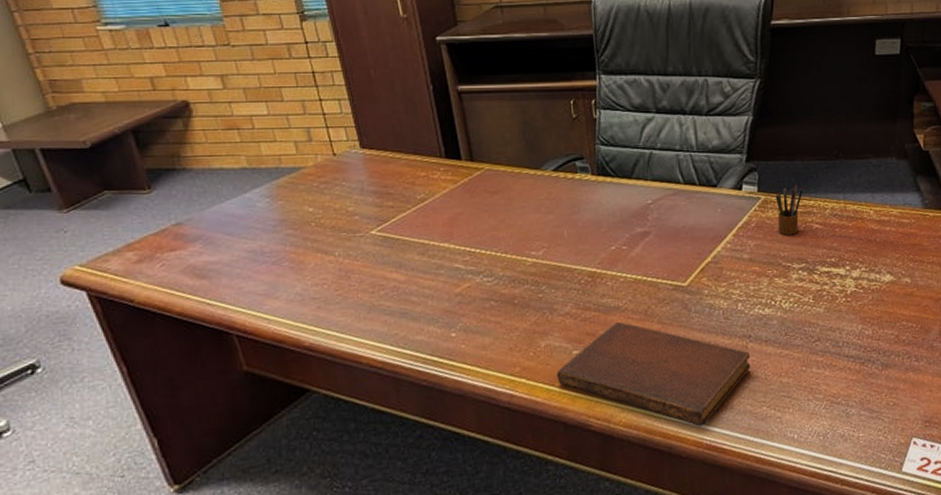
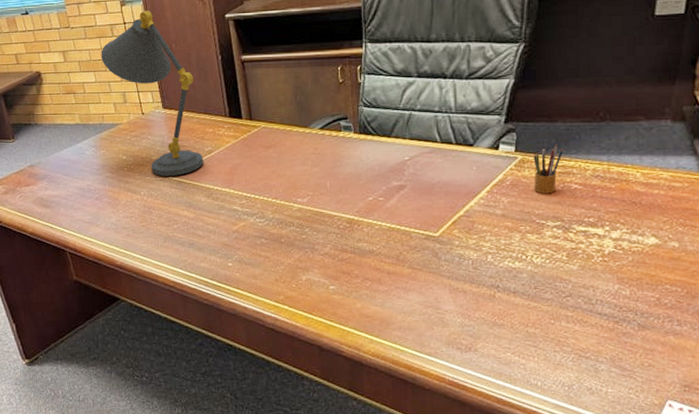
desk lamp: none [275,27,416,231] -> present [101,10,204,176]
notebook: present [556,322,751,427] -> none [315,265,498,364]

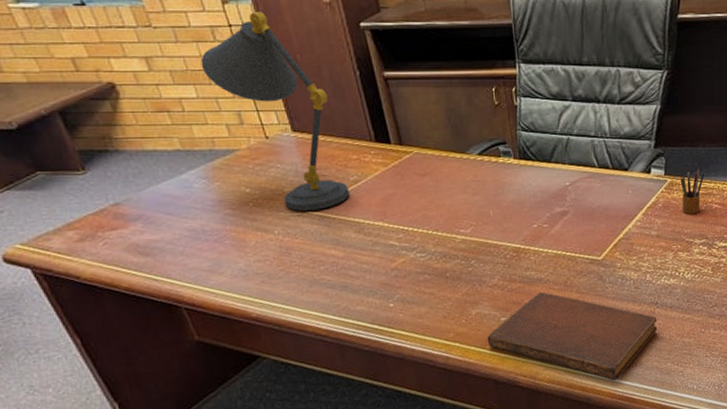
notebook: none [315,265,498,364] -> present [487,292,658,381]

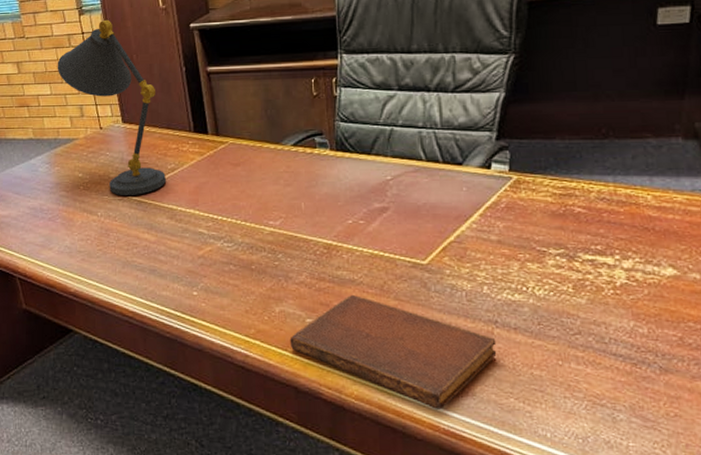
pencil box: present [680,166,705,214] -> none [529,162,564,218]

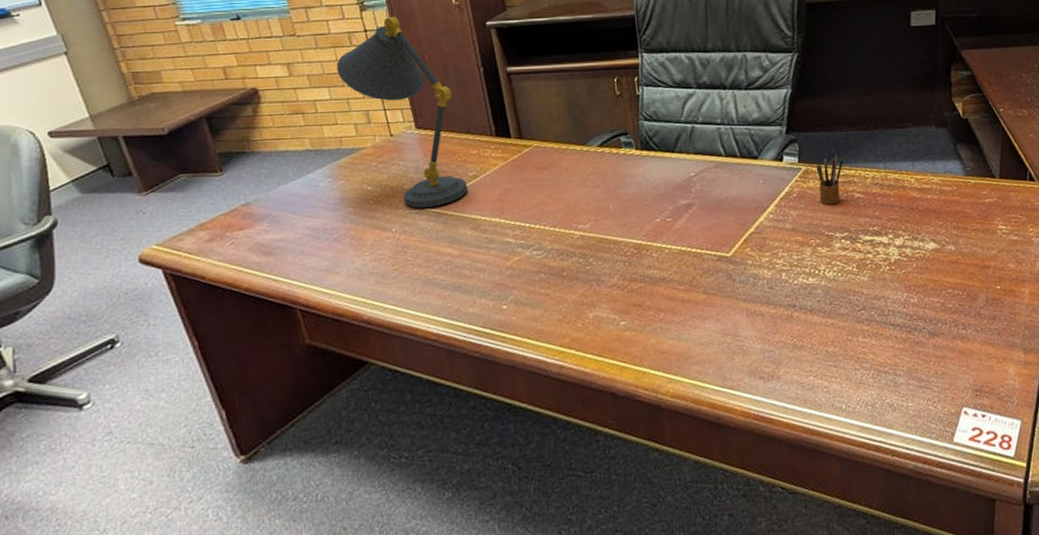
notebook: present [290,295,497,410] -> none [605,293,797,397]
pencil box: none [529,162,564,218] -> present [816,152,844,205]

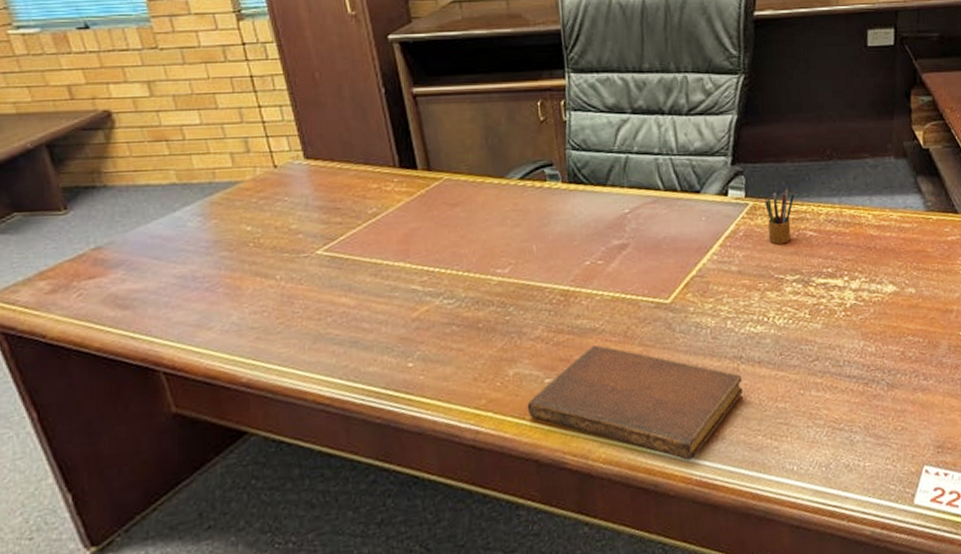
desk lamp: present [336,16,469,208] -> none [208,27,368,251]
notebook: none [605,293,797,397] -> present [527,345,744,461]

